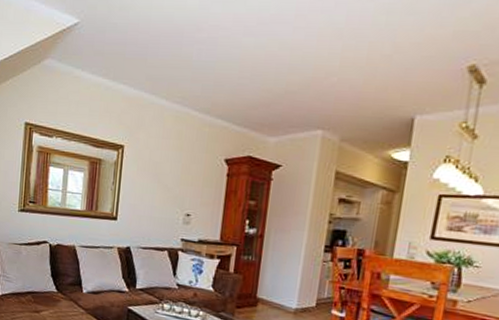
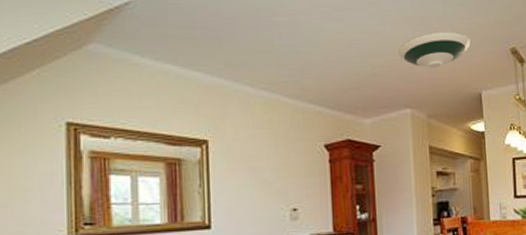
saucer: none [320,46,416,88] -> present [399,31,472,69]

